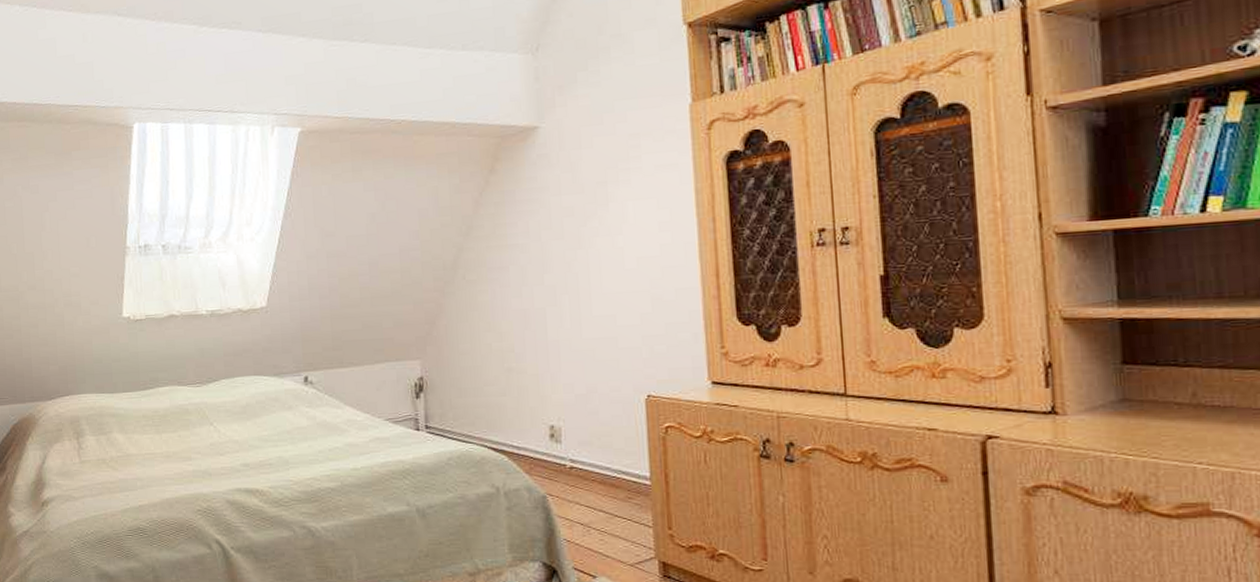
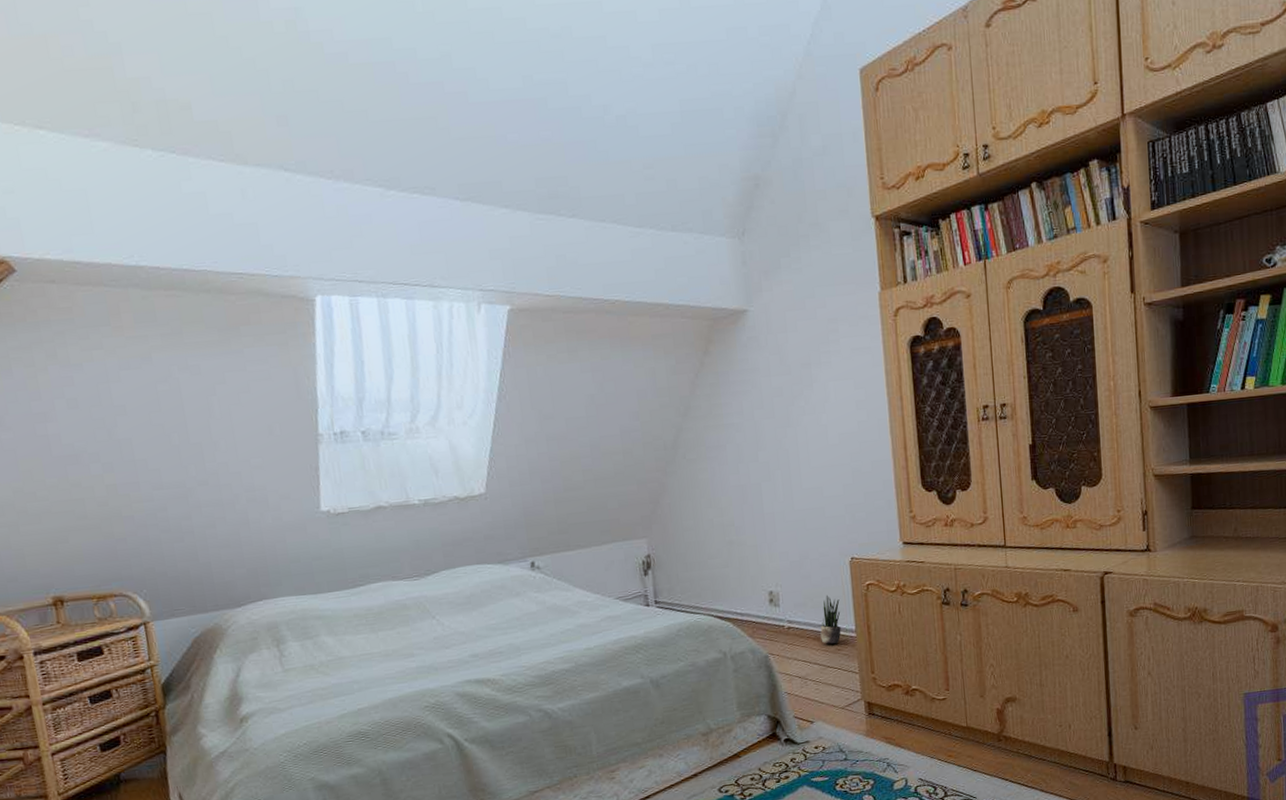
potted plant: none [607,434,633,490] -> present [820,594,841,644]

